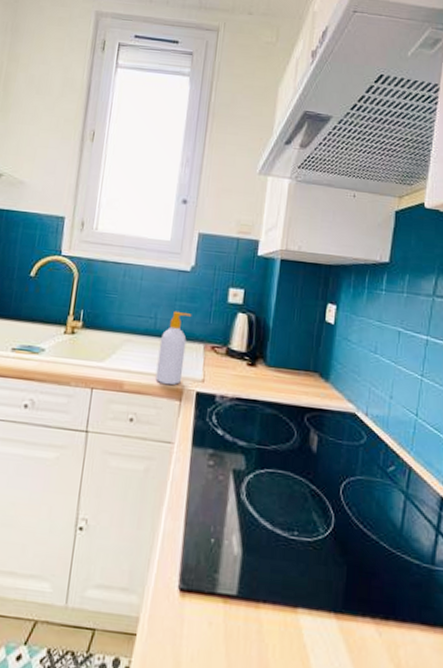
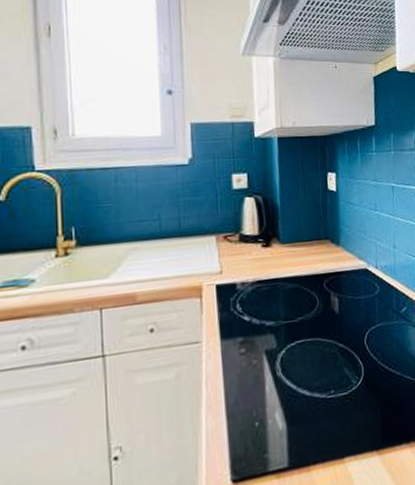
soap bottle: present [155,311,192,385] -> none [168,207,199,286]

